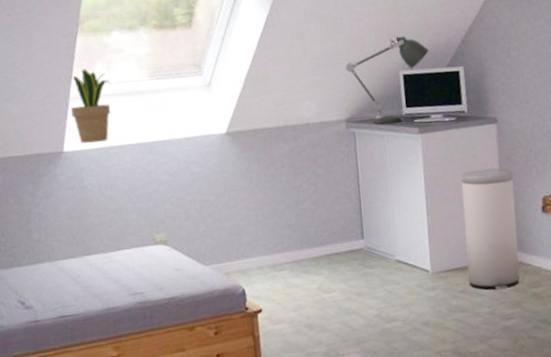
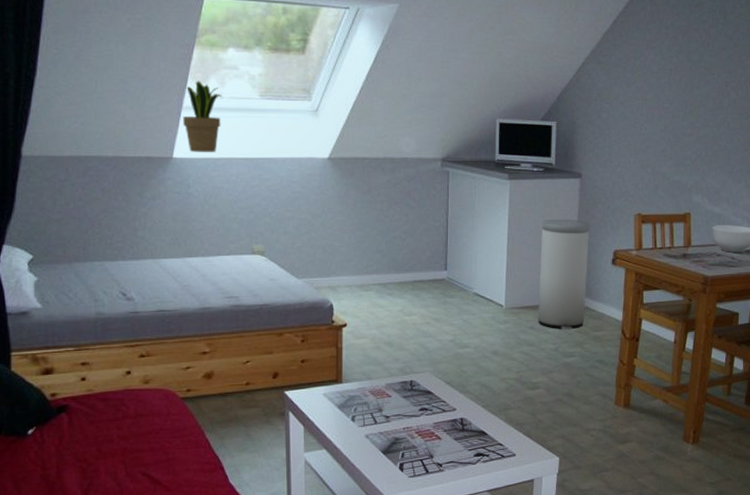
desk lamp: present [346,35,429,125] -> none [447,85,526,167]

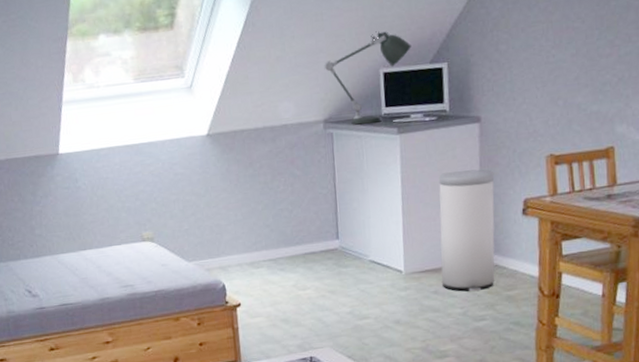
potted plant: present [183,80,222,152] -> none [62,72,100,146]
desk lamp: none [447,85,526,167] -> present [325,31,411,125]

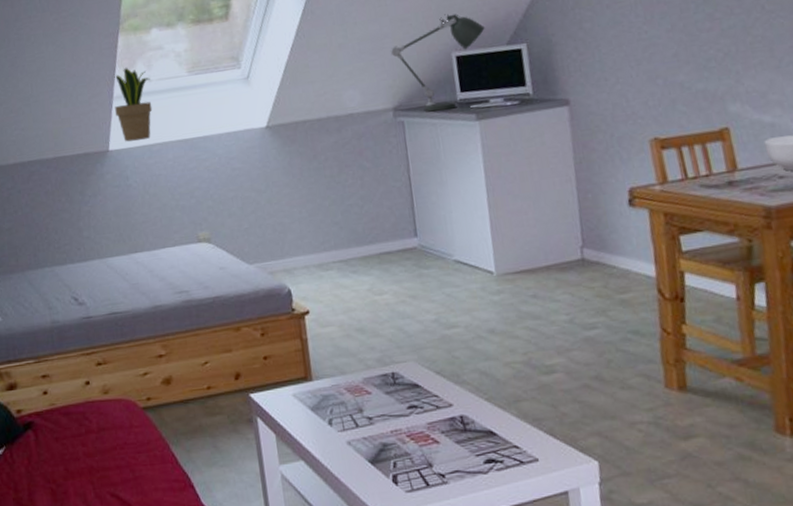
potted plant: none [62,72,100,146] -> present [114,67,153,142]
pedal bin: present [438,169,495,292] -> none [527,156,604,296]

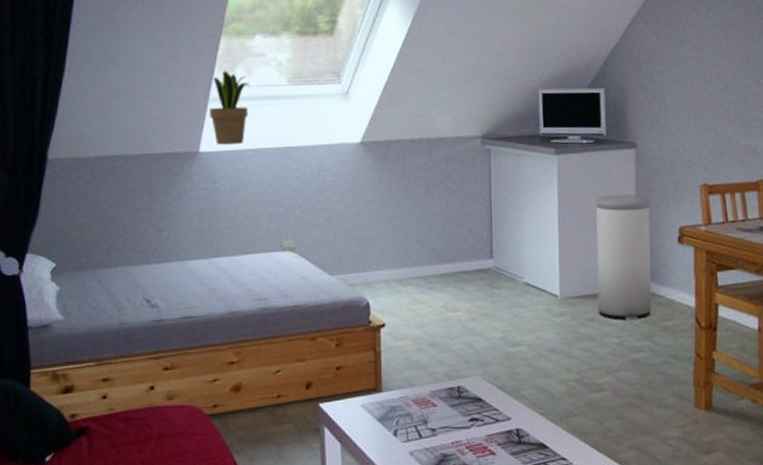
desk lamp: present [391,14,485,112] -> none [485,54,570,143]
pedal bin: none [527,156,604,296] -> present [595,194,652,321]

